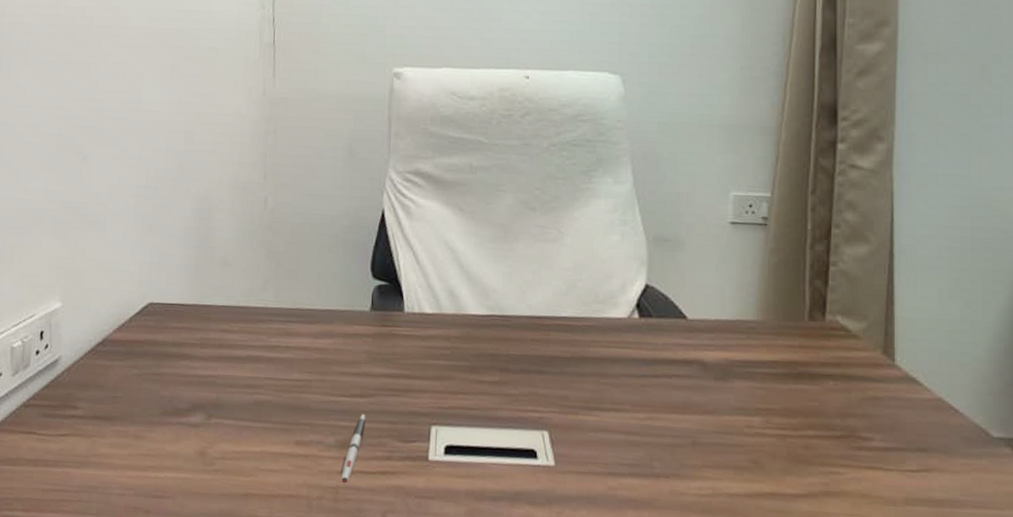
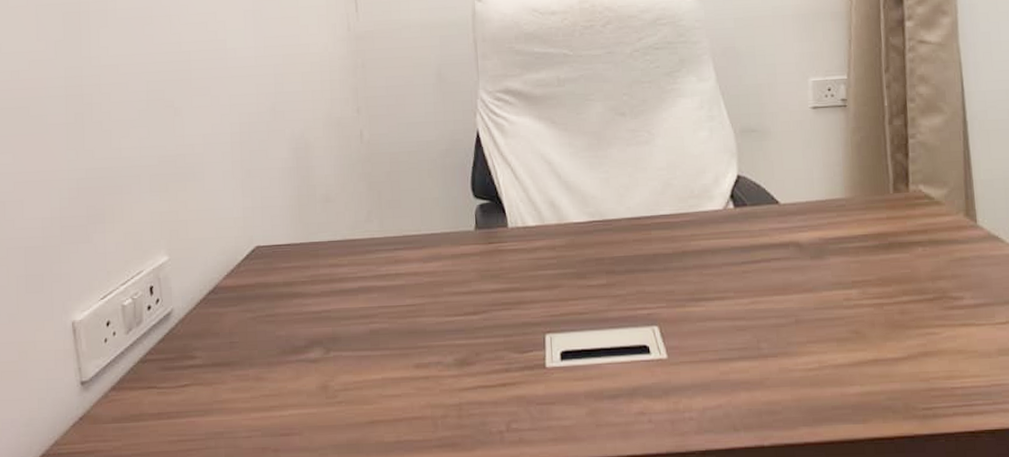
pen: present [340,413,365,484] -> none [462,330,481,400]

